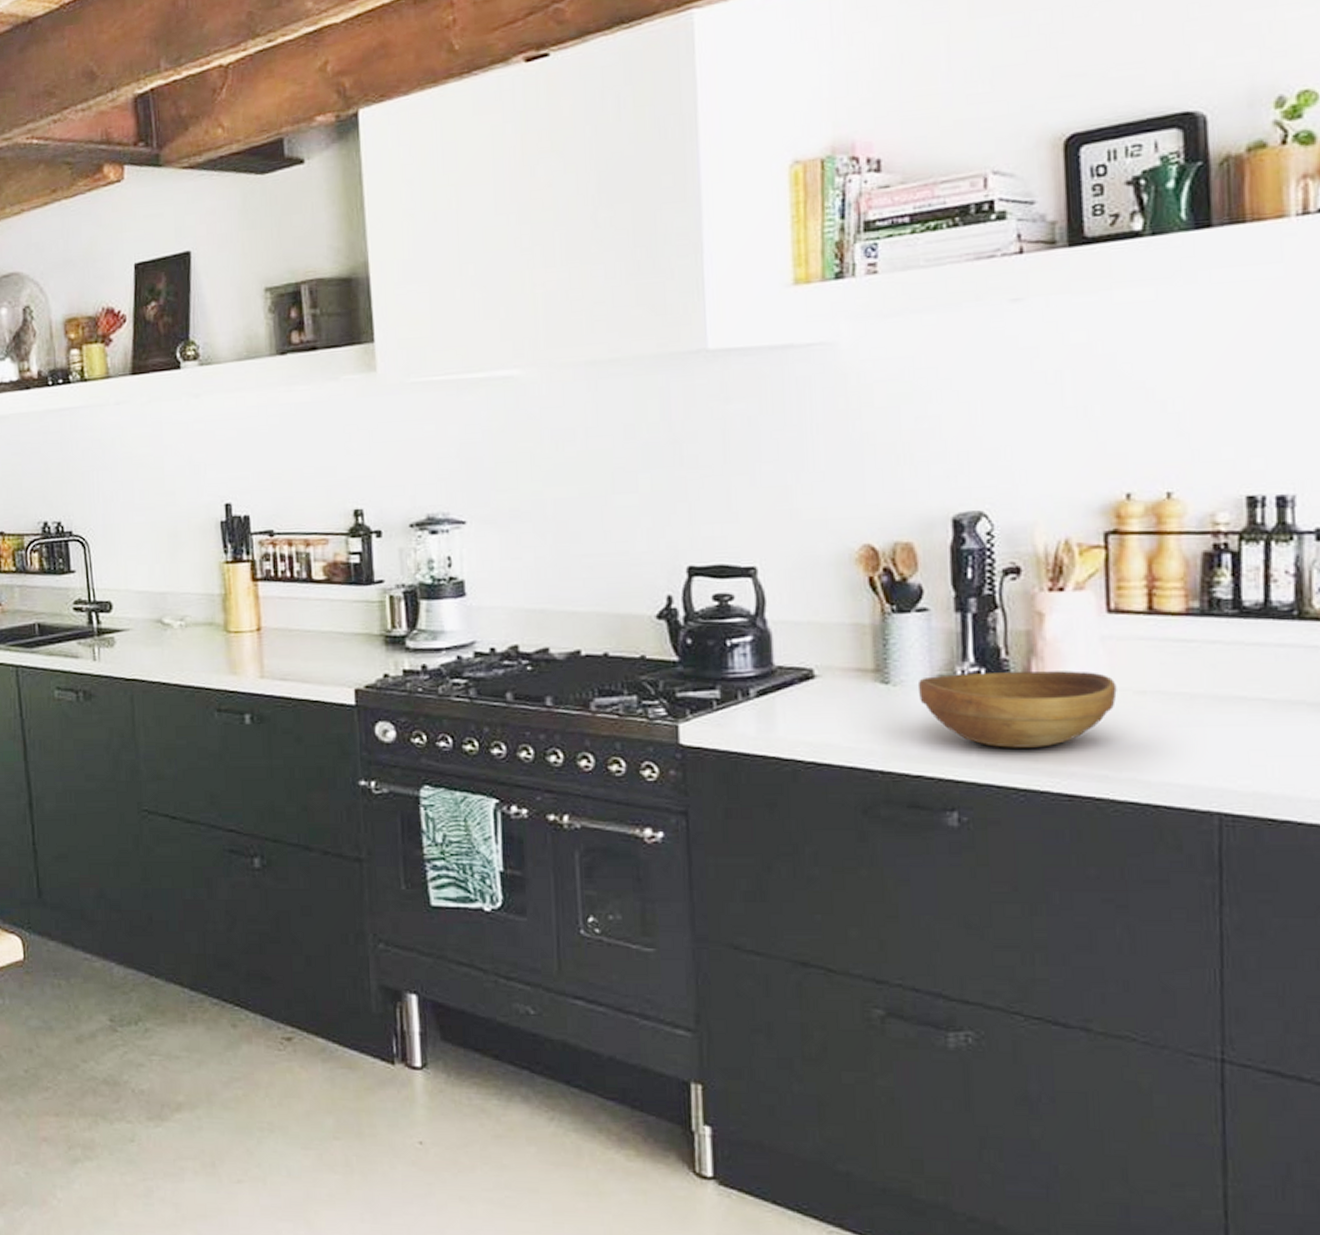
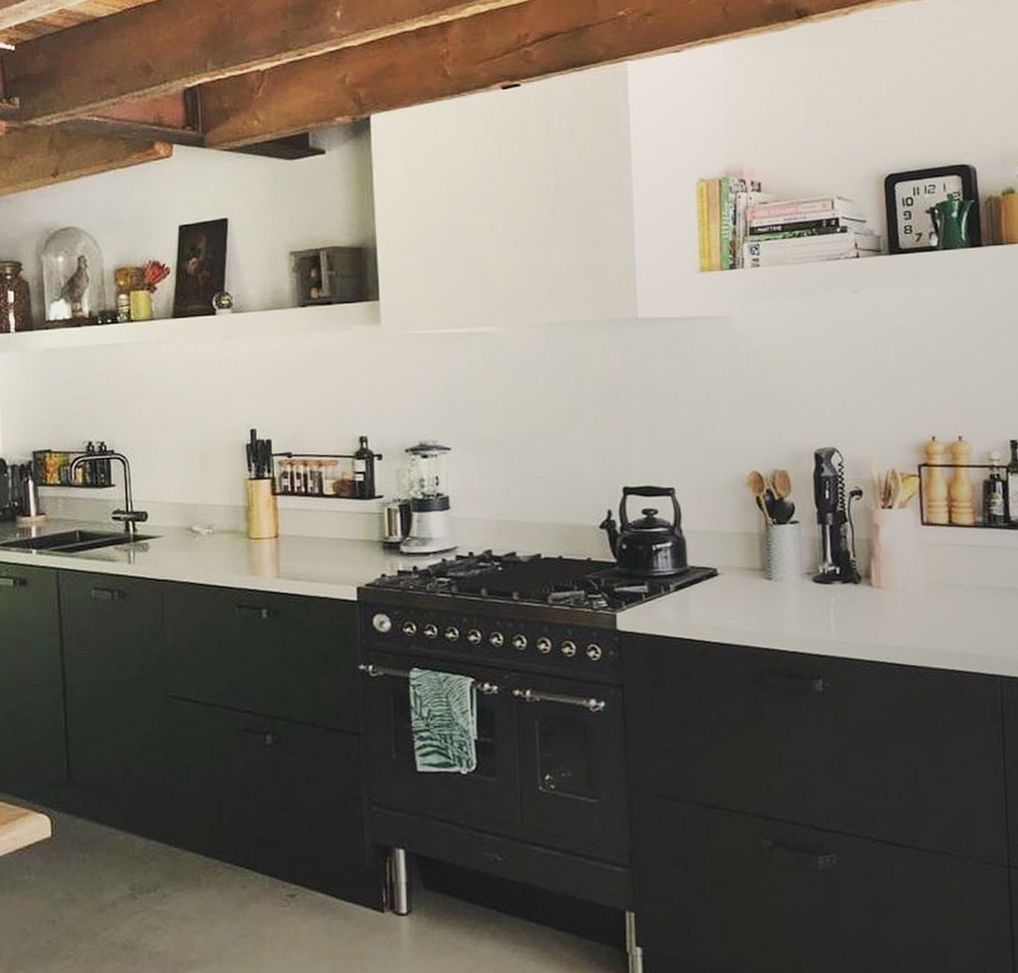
bowl: present [917,671,1117,748] -> none [792,569,930,629]

